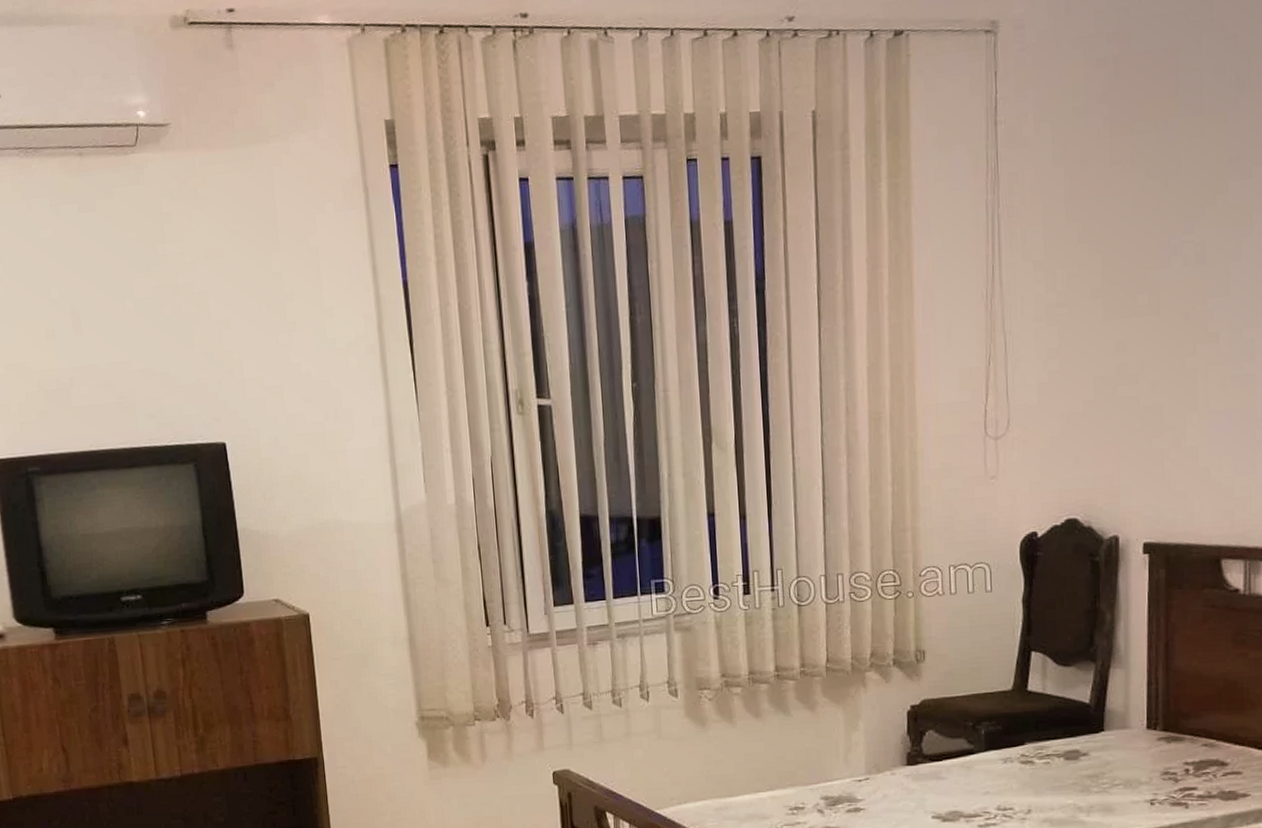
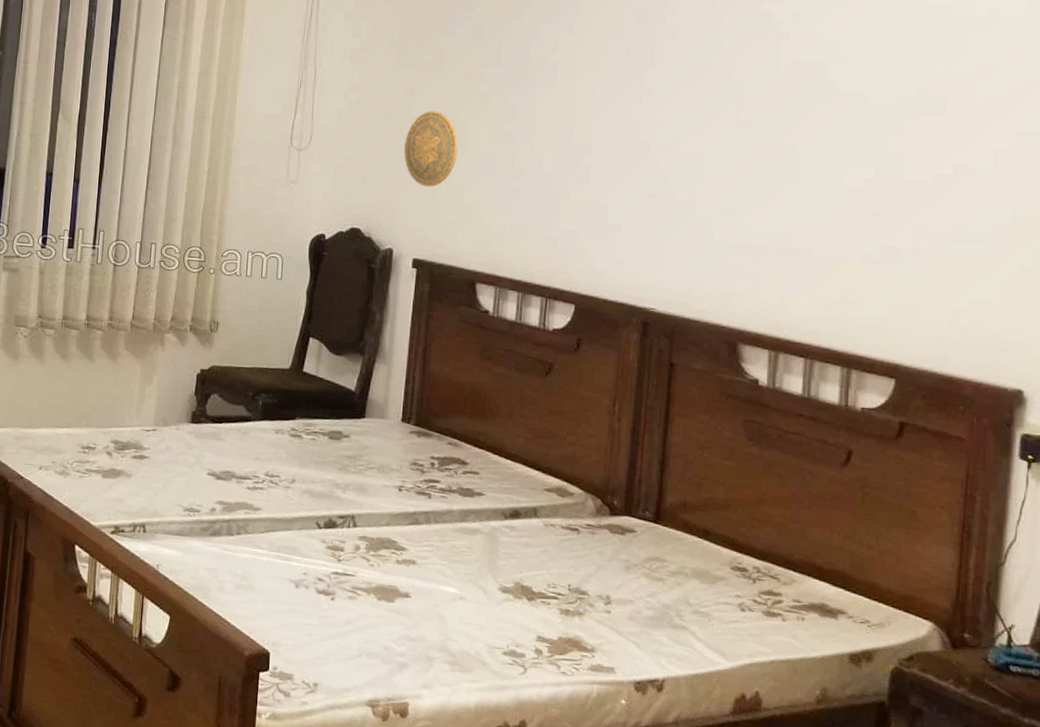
decorative plate: none [1121,364,1186,457] -> present [404,111,458,187]

